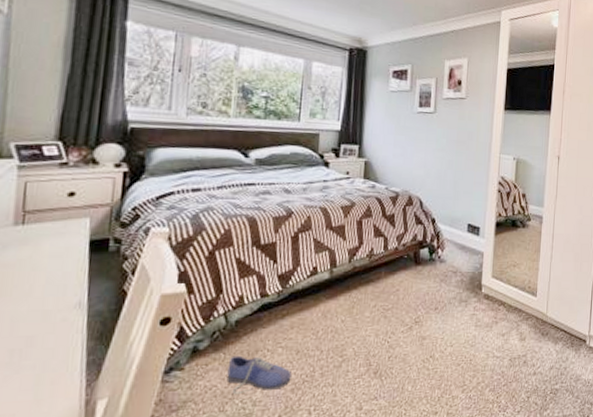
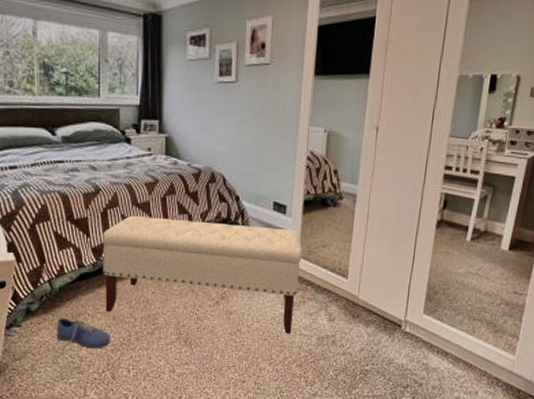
bench: none [288,240,495,357] -> present [103,216,303,334]

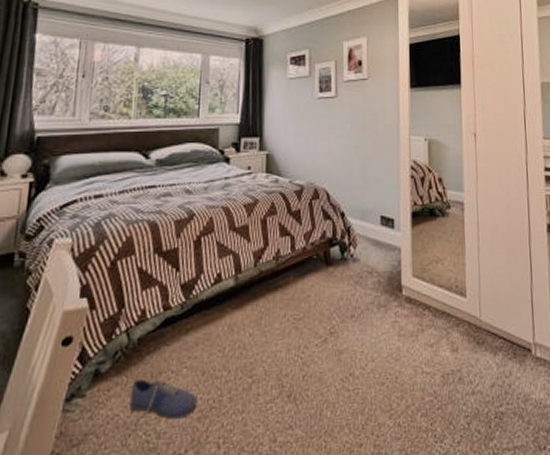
bench: present [103,216,303,334] -> none [192,242,415,373]

